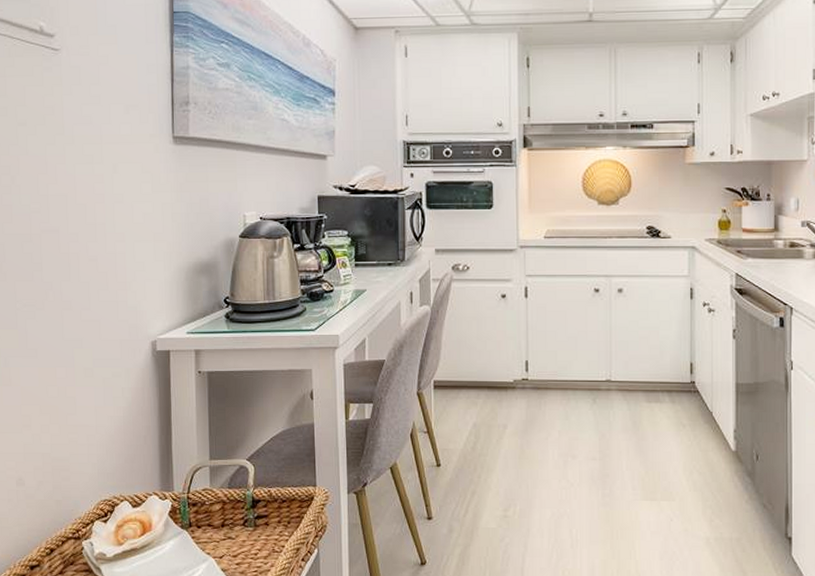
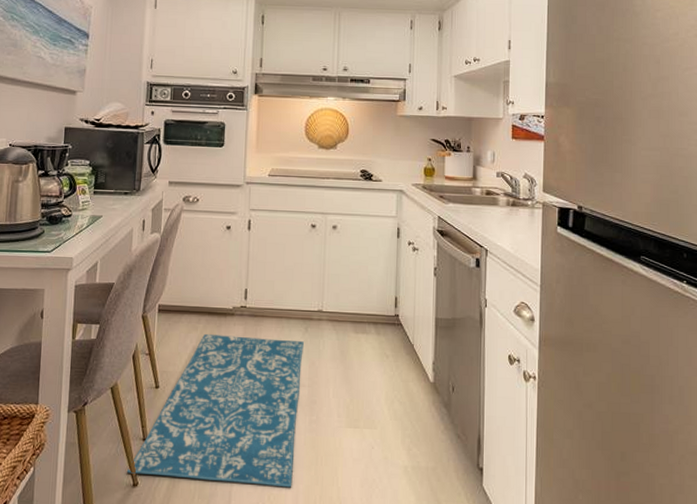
rug: none [413,410,592,562] -> present [126,334,304,488]

